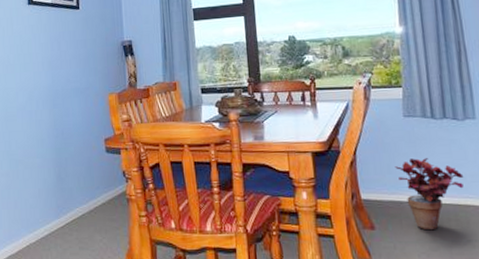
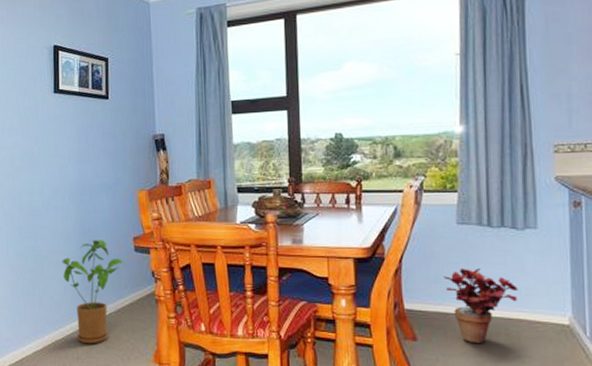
house plant: none [36,142,99,246] -> present [62,240,127,344]

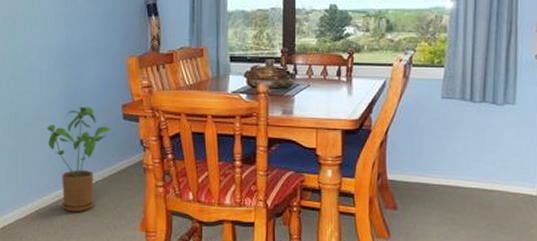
potted plant: present [443,269,518,343] -> none [425,142,494,212]

